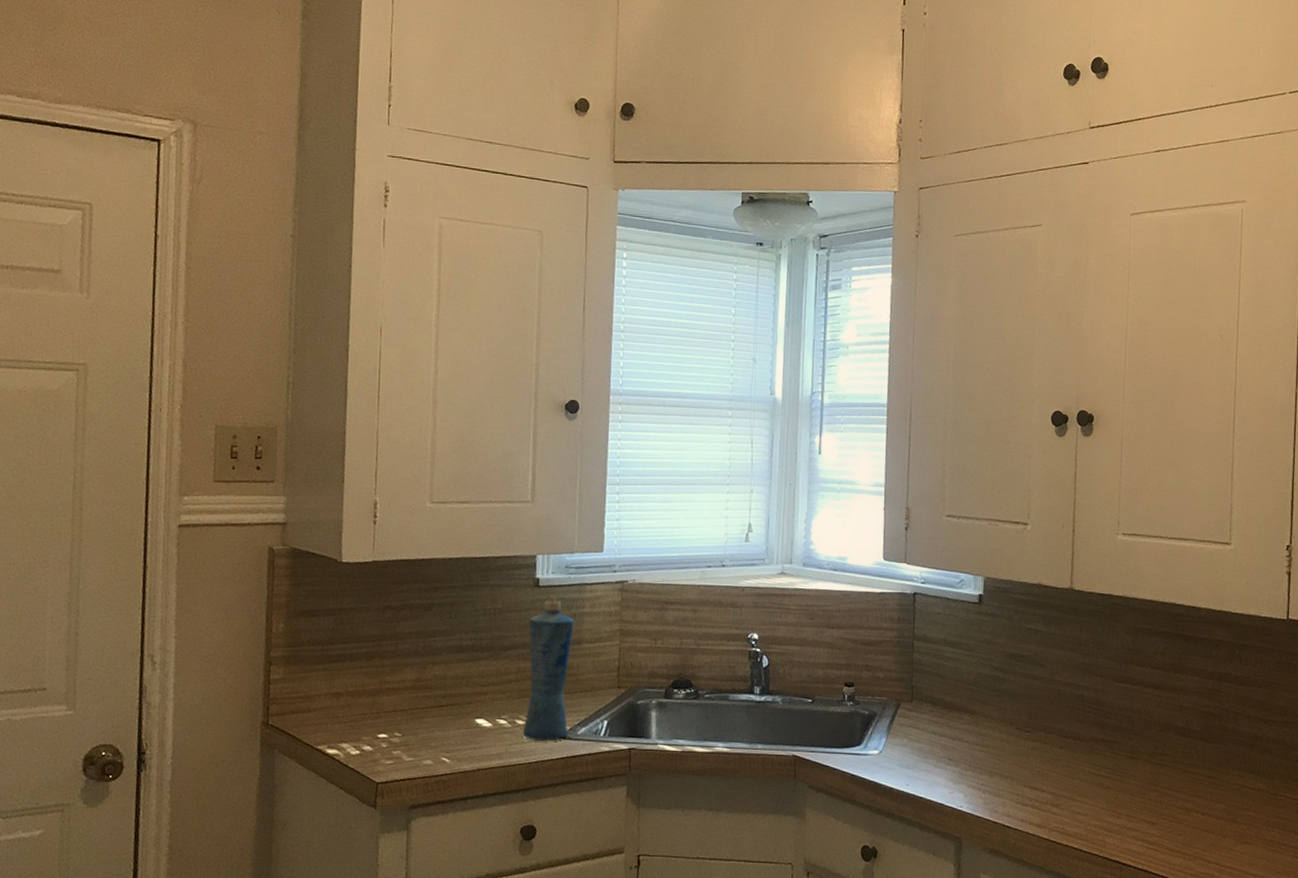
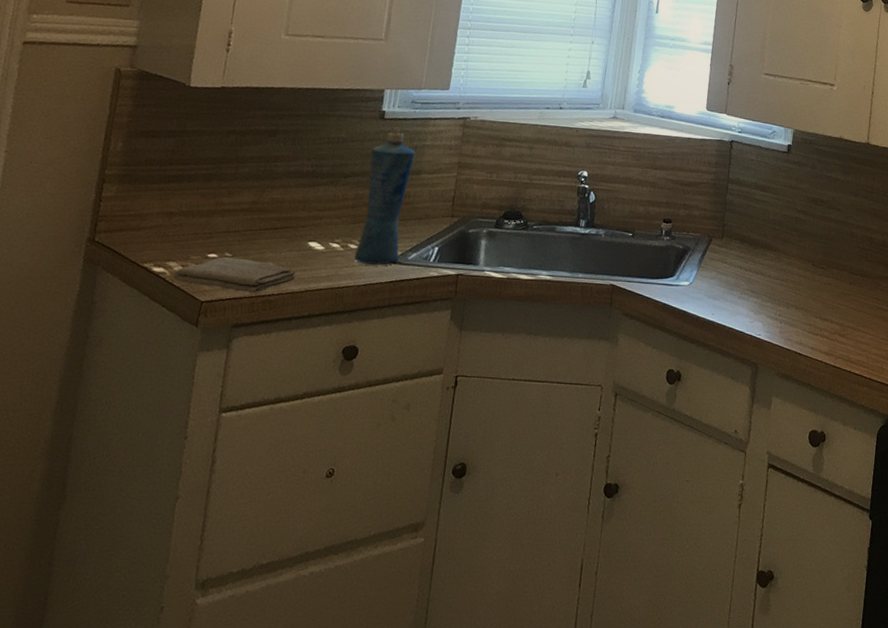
washcloth: none [347,737,467,774] -> present [173,257,296,294]

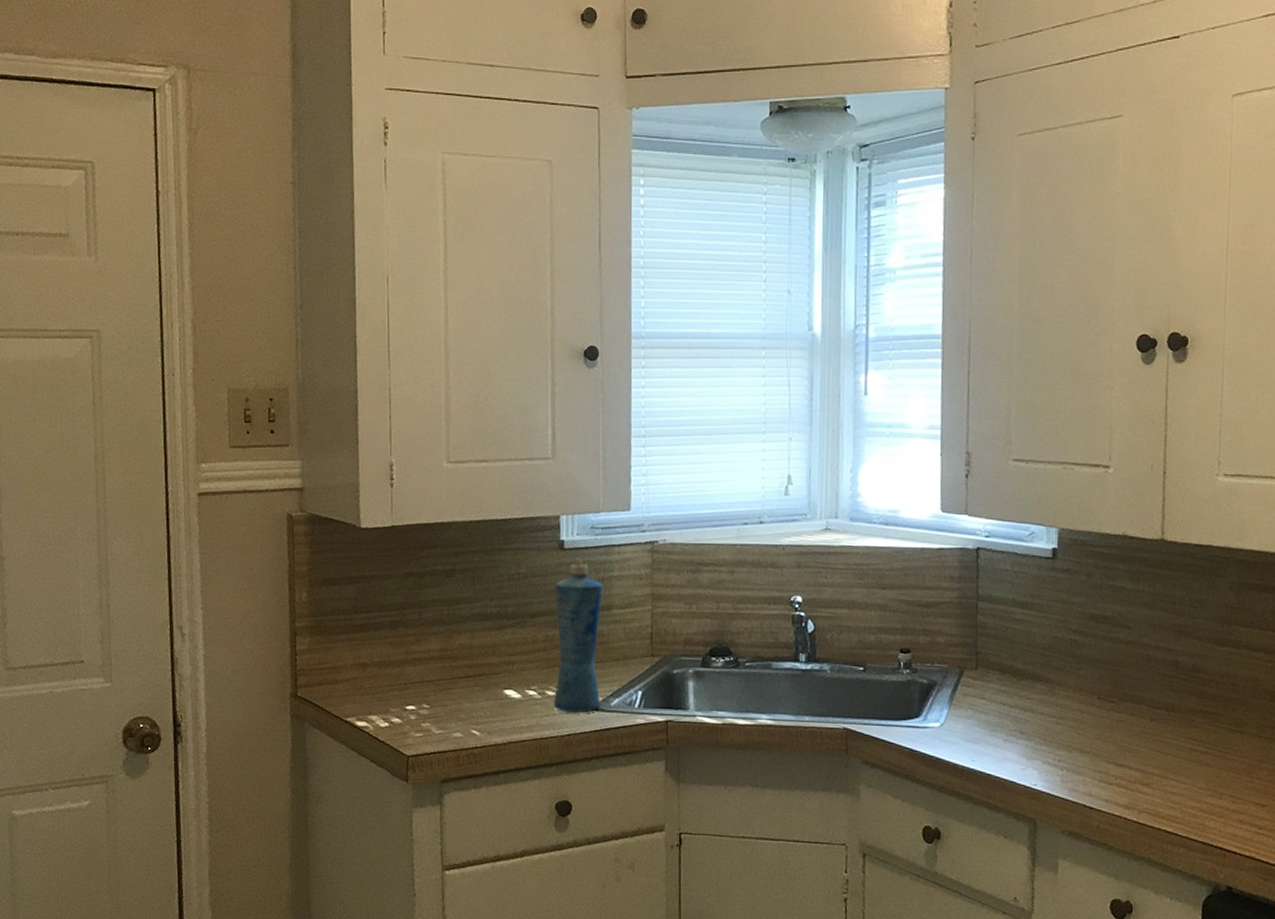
washcloth: present [173,257,296,294] -> none [376,709,497,747]

